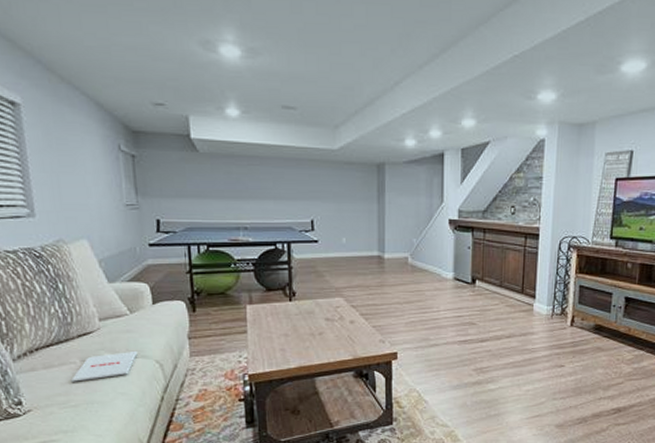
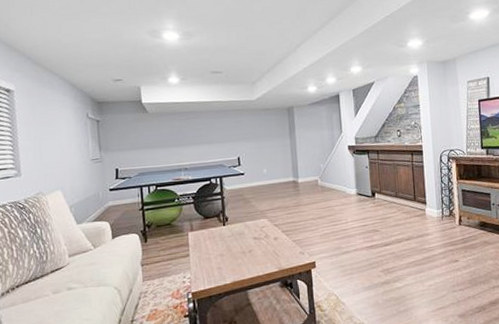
magazine: present [70,352,138,382] -> none [44,281,100,313]

